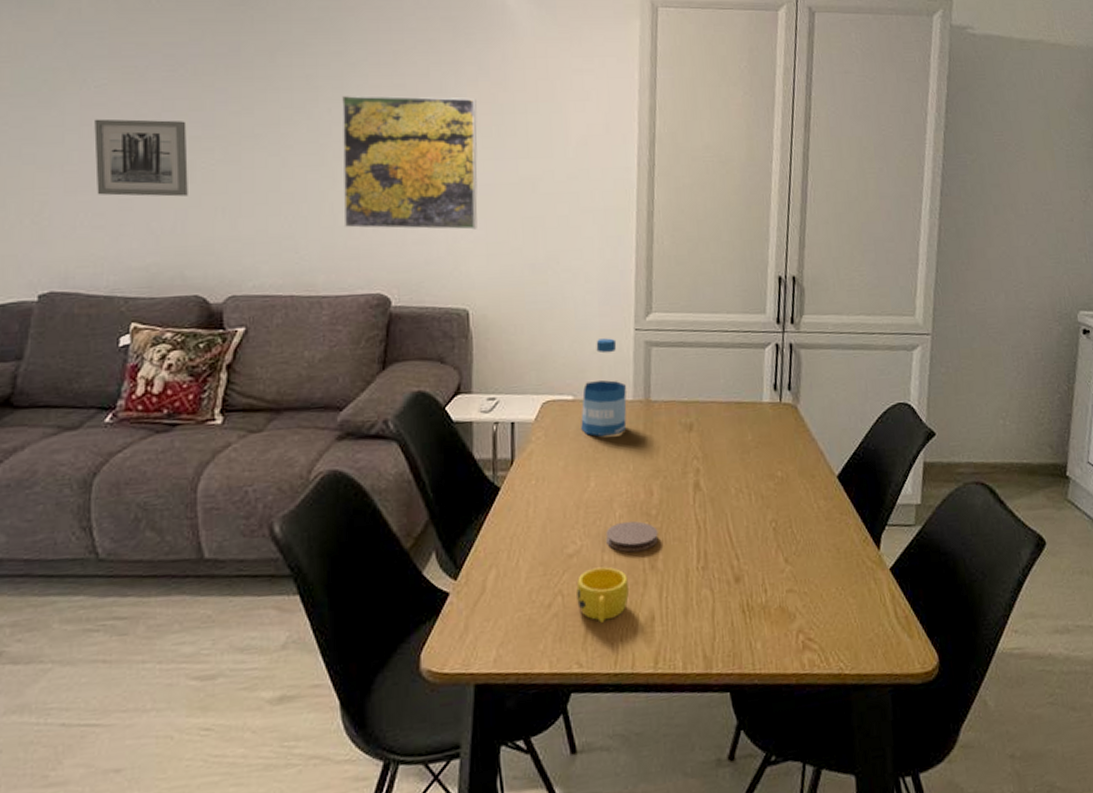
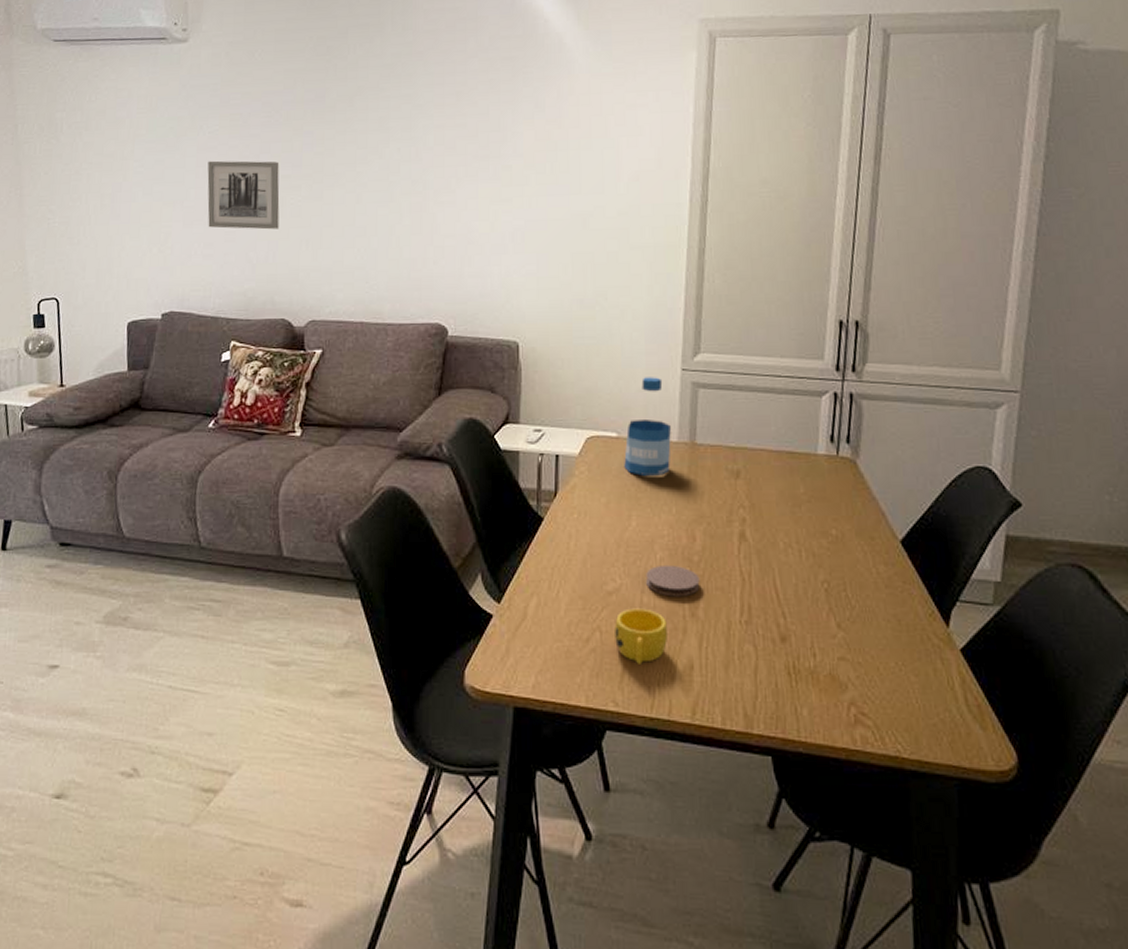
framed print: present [342,96,478,230] -> none [408,135,532,264]

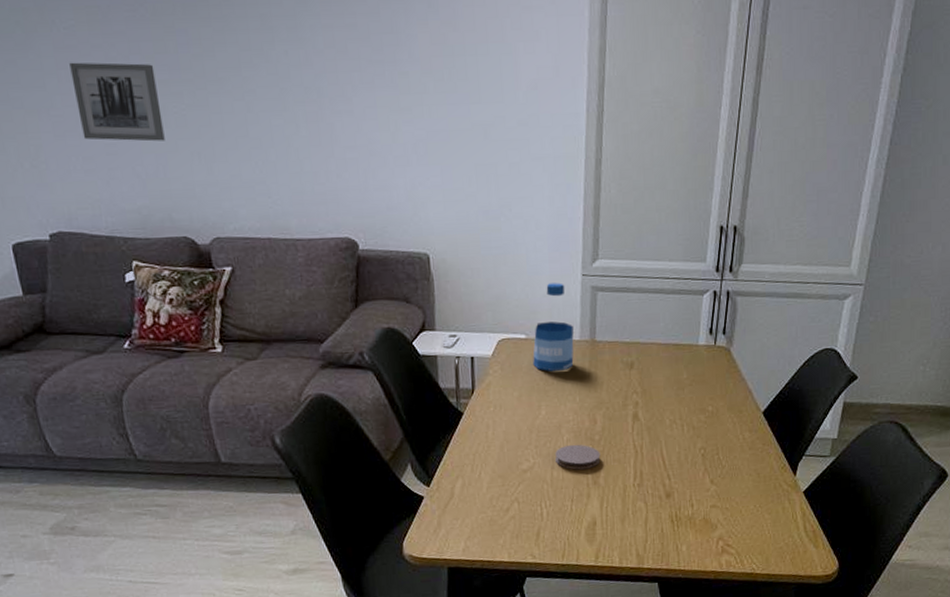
cup: present [615,608,669,664] -> none [530,481,575,525]

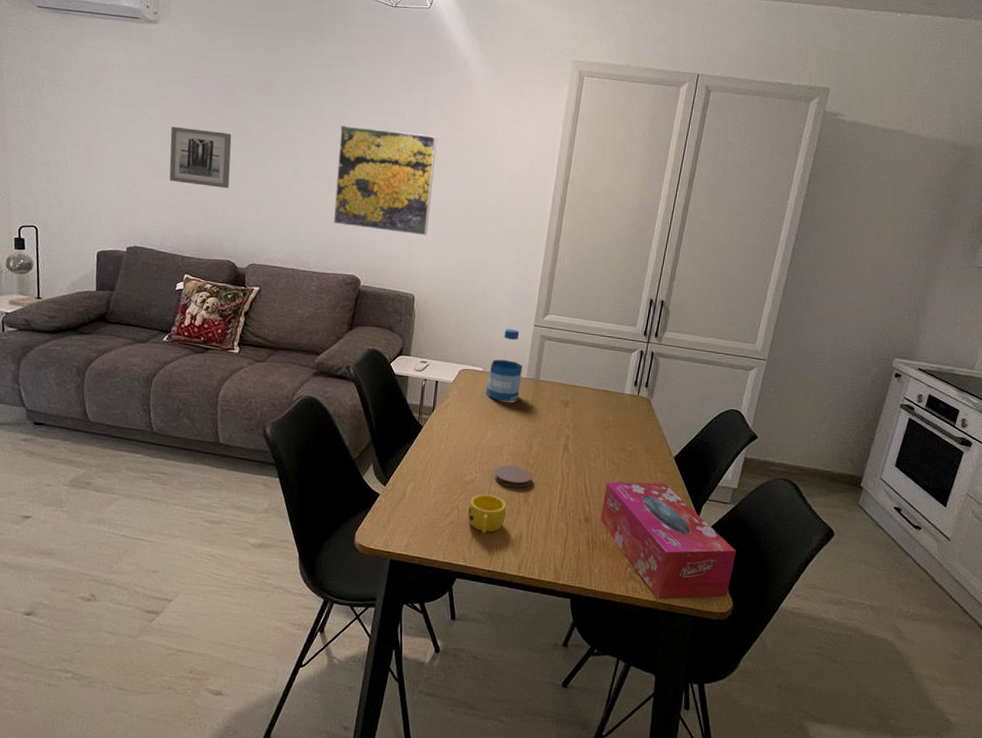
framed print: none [297,36,434,177] -> present [333,126,437,236]
cup: none [530,481,575,525] -> present [468,494,507,533]
tissue box: none [683,443,840,571] -> present [600,482,736,600]

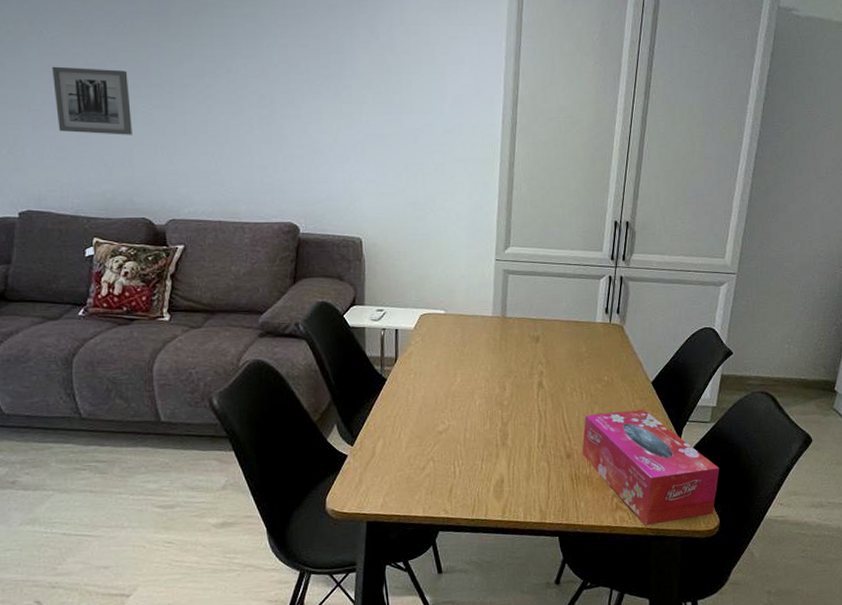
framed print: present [333,126,437,236] -> none [256,53,369,172]
cup: present [468,494,507,533] -> none [444,442,485,482]
bottle: present [486,329,522,401] -> none [450,266,487,343]
coaster: present [494,464,533,488] -> none [468,408,509,432]

